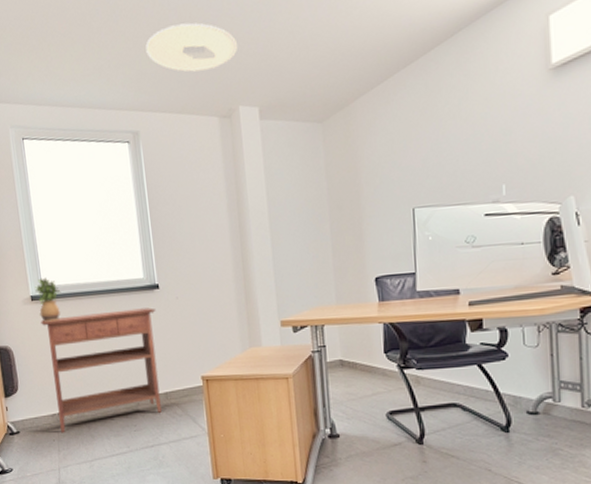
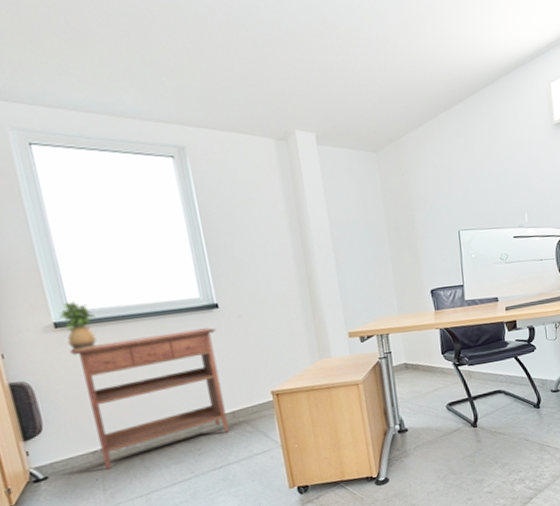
ceiling light: present [145,22,239,72] -> none [187,42,291,92]

